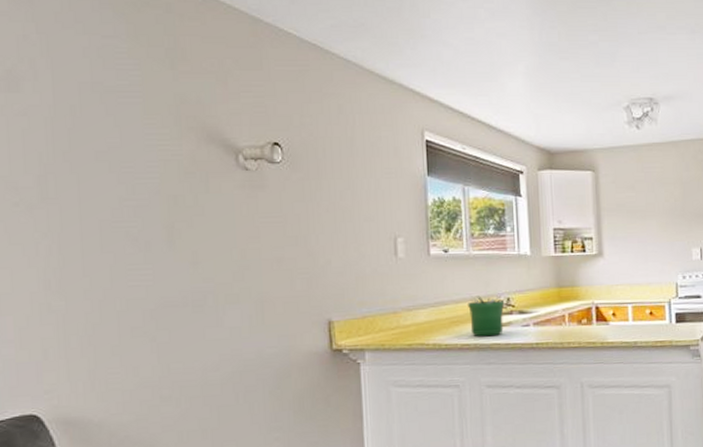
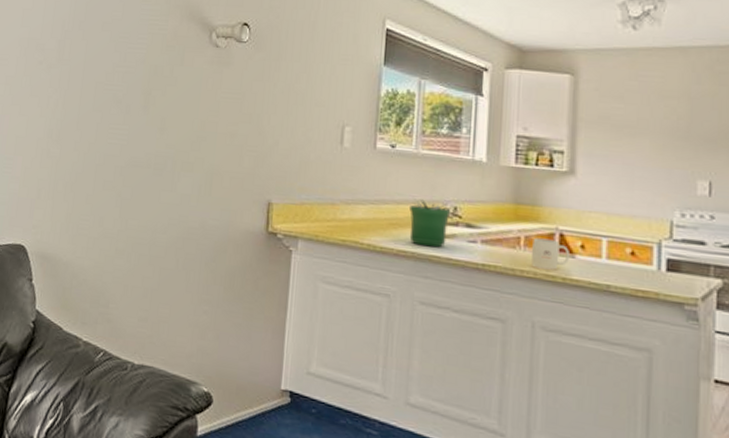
mug: none [574,312,605,339] -> present [531,237,571,271]

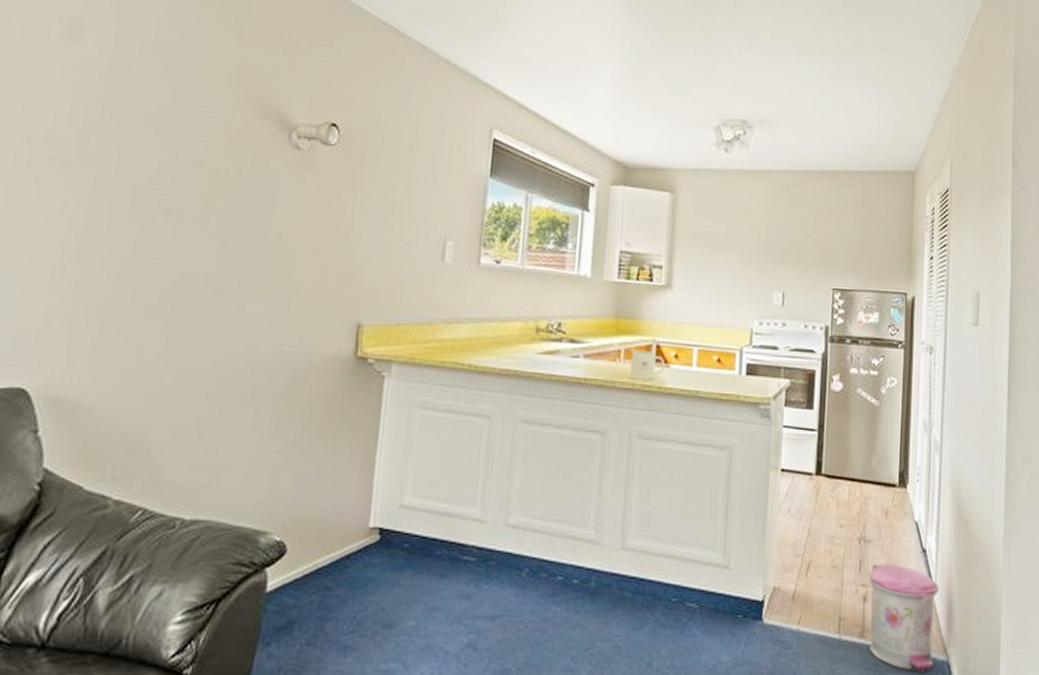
planter: present [409,198,456,248] -> none [512,315,560,365]

